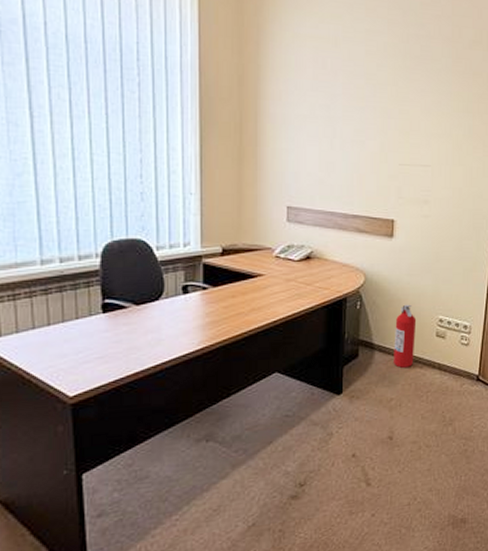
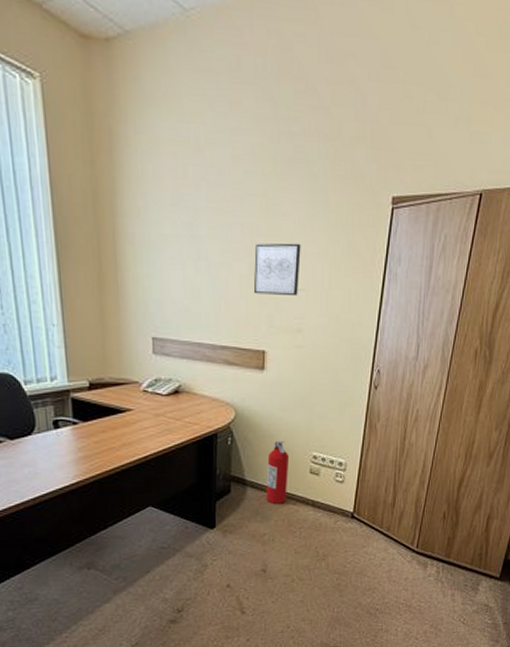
wall art: none [383,125,427,172] -> present [253,243,301,297]

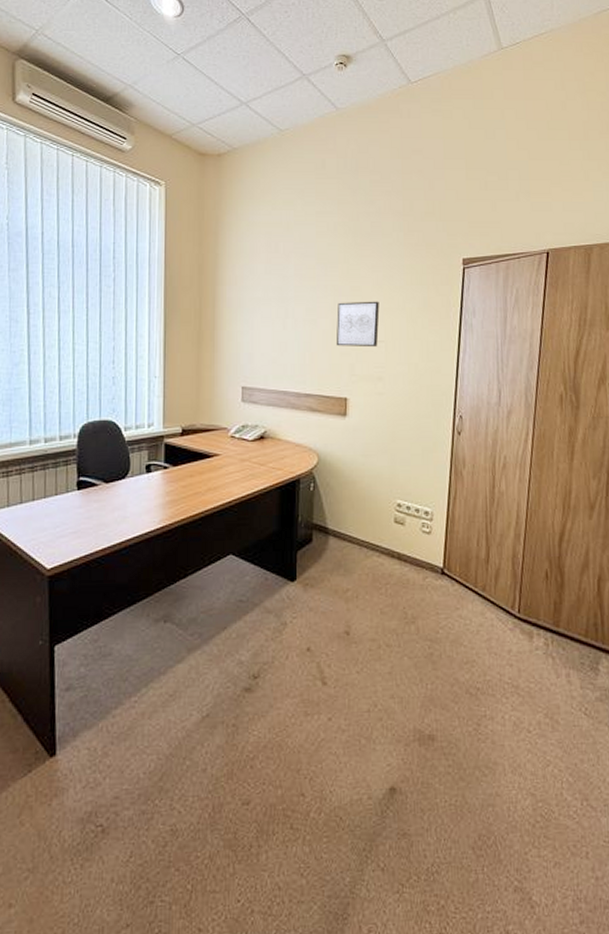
fire extinguisher: present [266,440,290,504] -> none [349,487,373,555]

